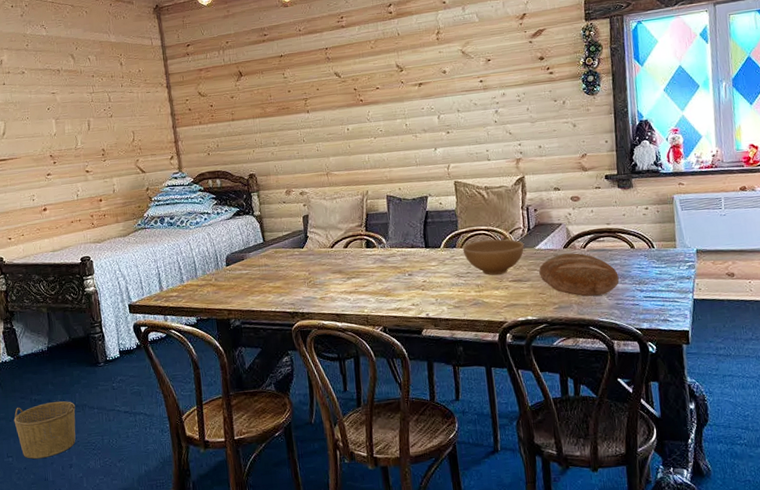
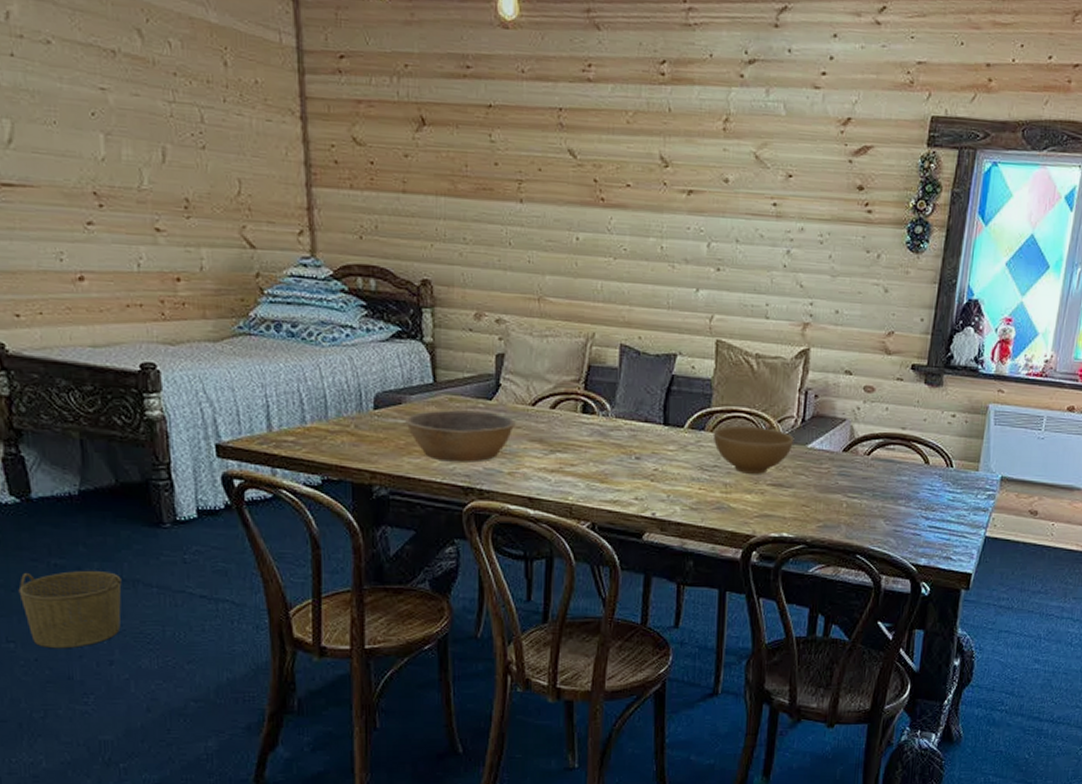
bowl: none [247,256,321,296] -> present [405,410,516,463]
bread: present [539,253,619,297] -> none [807,459,904,517]

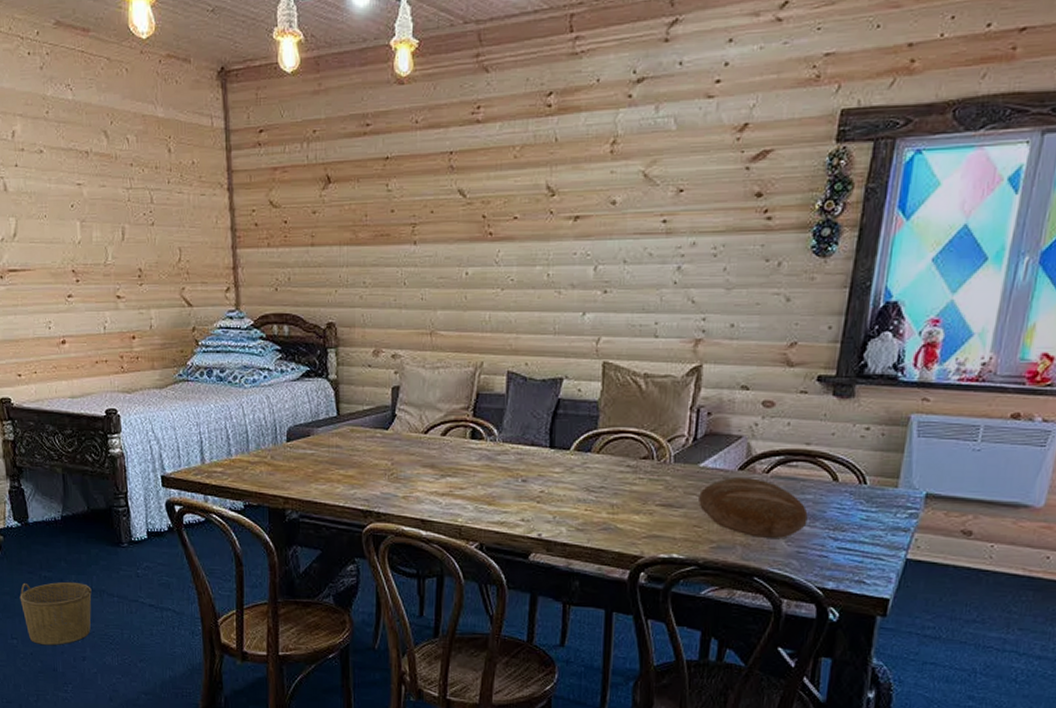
bowl: present [405,410,516,463] -> none [313,440,410,488]
bowl: present [713,425,795,474] -> none [599,446,685,494]
bread: none [807,459,904,517] -> present [699,478,808,538]

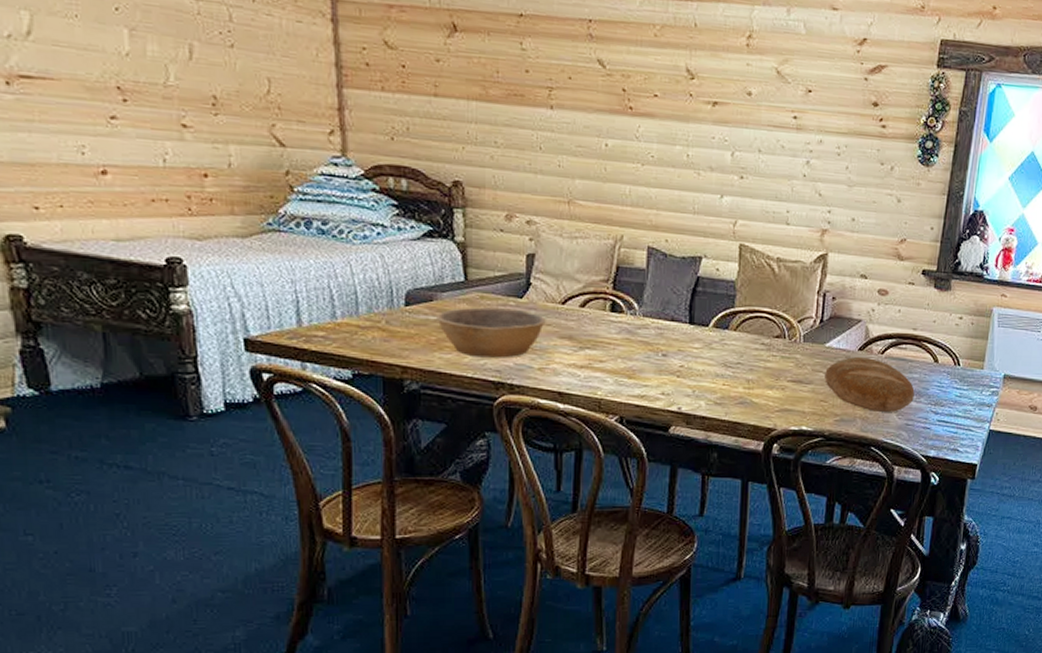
basket: present [19,581,92,646] -> none [37,462,146,542]
bowl: none [313,440,410,488] -> present [437,307,546,358]

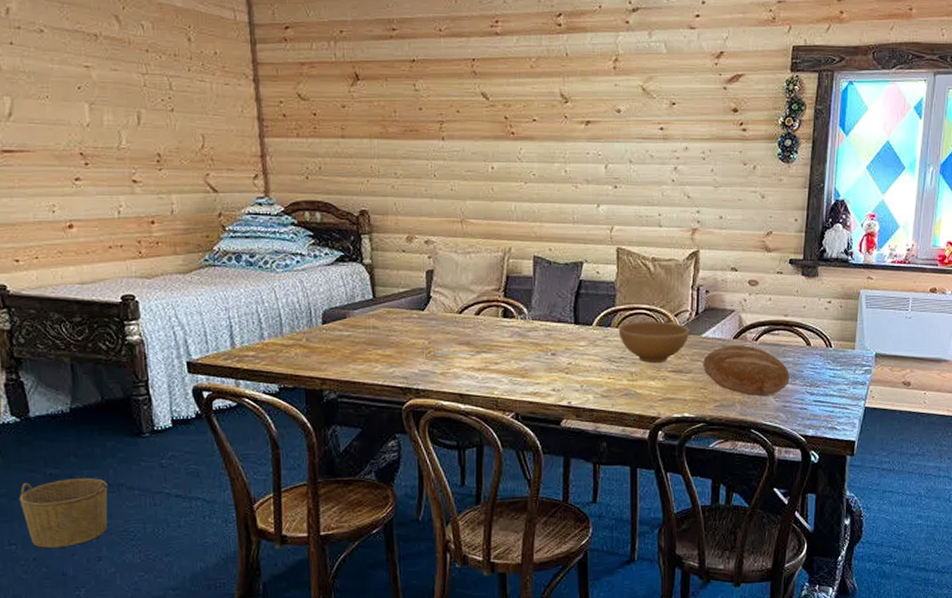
basket: none [37,462,146,542] -> present [19,477,108,549]
bowl: present [437,307,546,358] -> none [350,321,446,366]
bowl: none [736,325,813,371] -> present [618,320,690,363]

